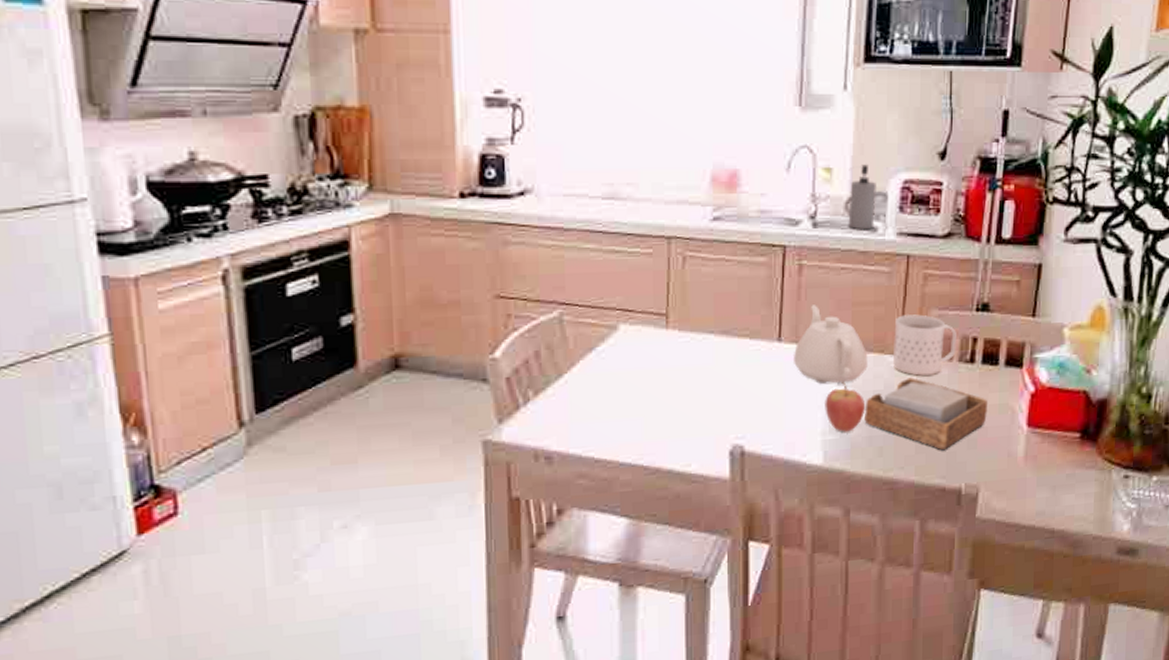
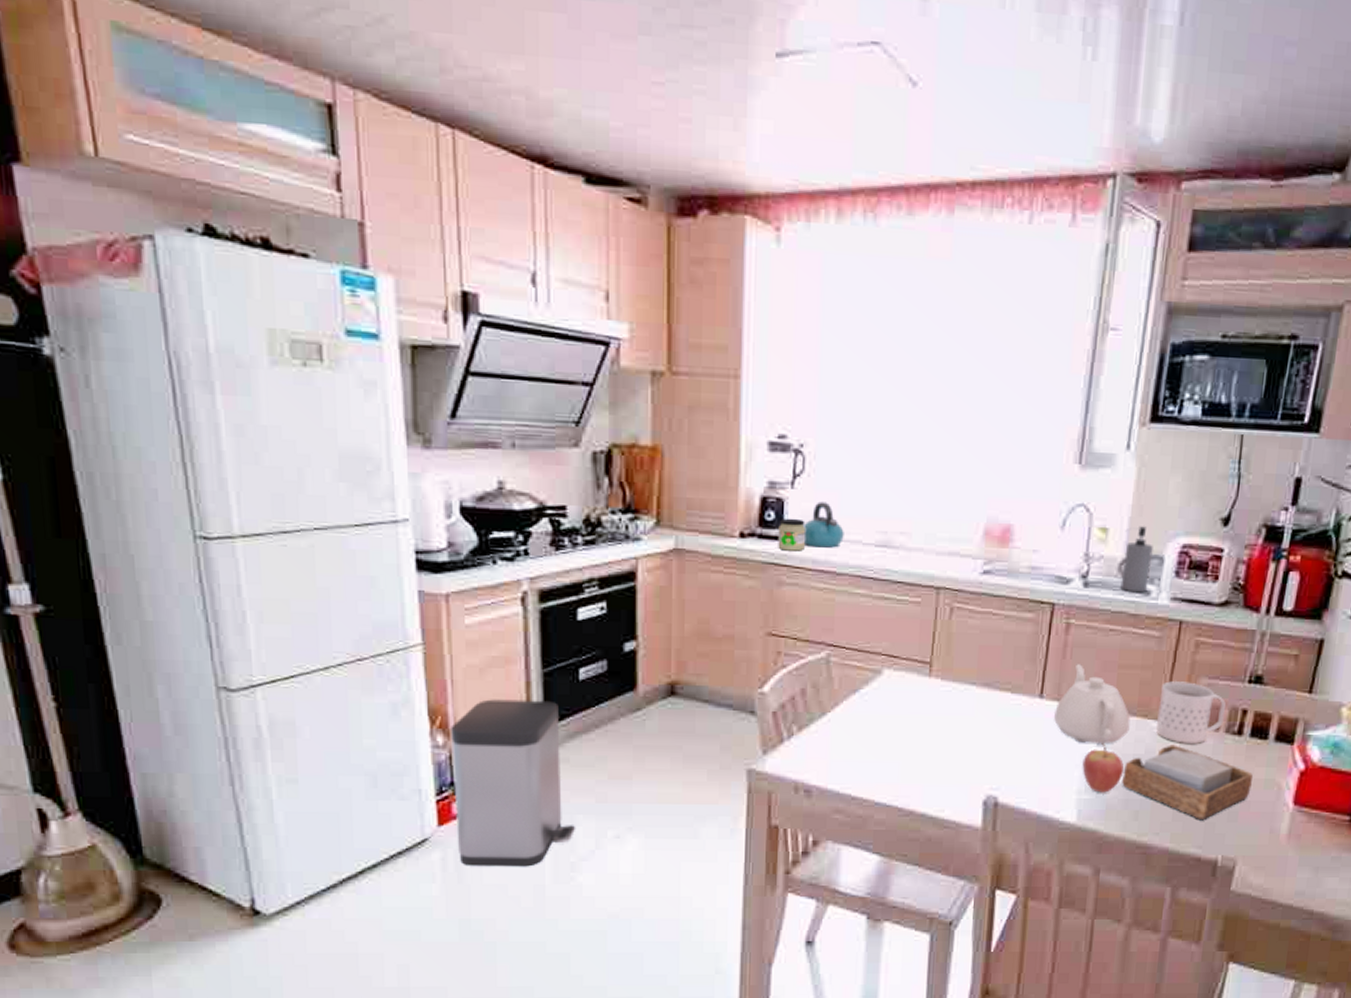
pedal bin: none [146,385,298,576] -> present [449,699,576,867]
jar: none [500,175,529,209] -> present [778,518,805,551]
kettle: none [525,156,569,204] -> present [802,501,844,548]

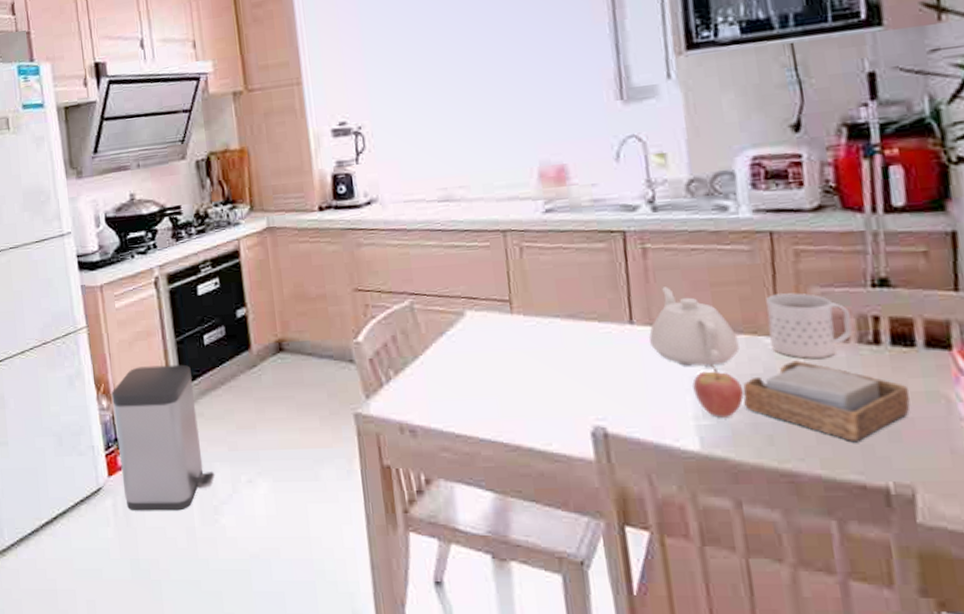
jar: present [778,518,805,551] -> none [350,188,376,217]
kettle: present [802,501,844,548] -> none [370,170,409,211]
soap dispenser: present [1120,526,1153,593] -> none [685,145,724,211]

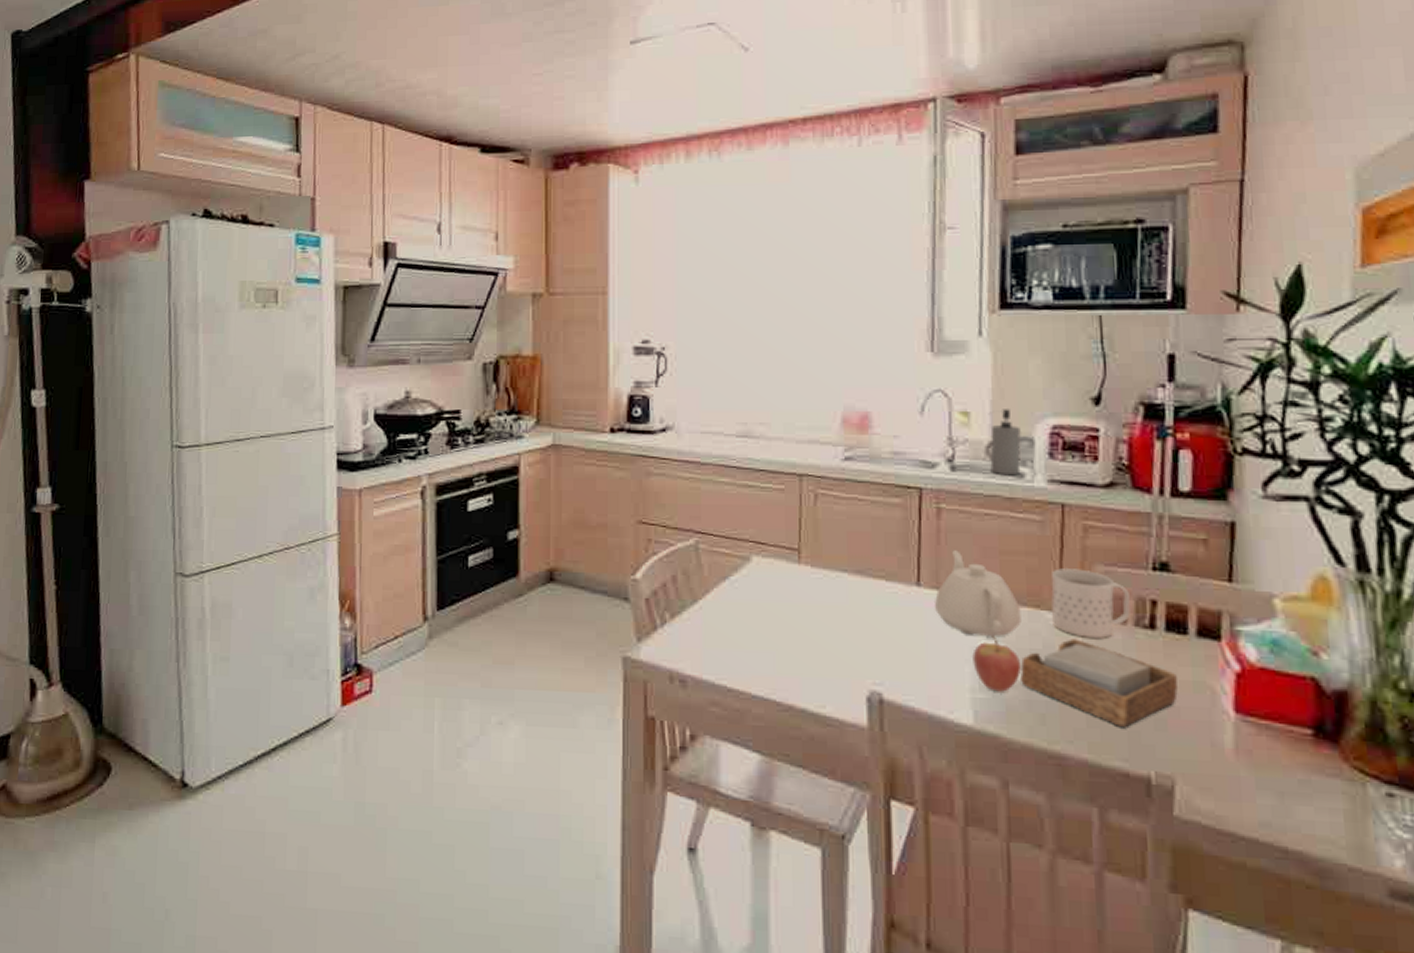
pedal bin: present [111,364,215,511] -> none [356,584,463,751]
soap dispenser: none [685,145,724,211] -> present [988,409,1021,476]

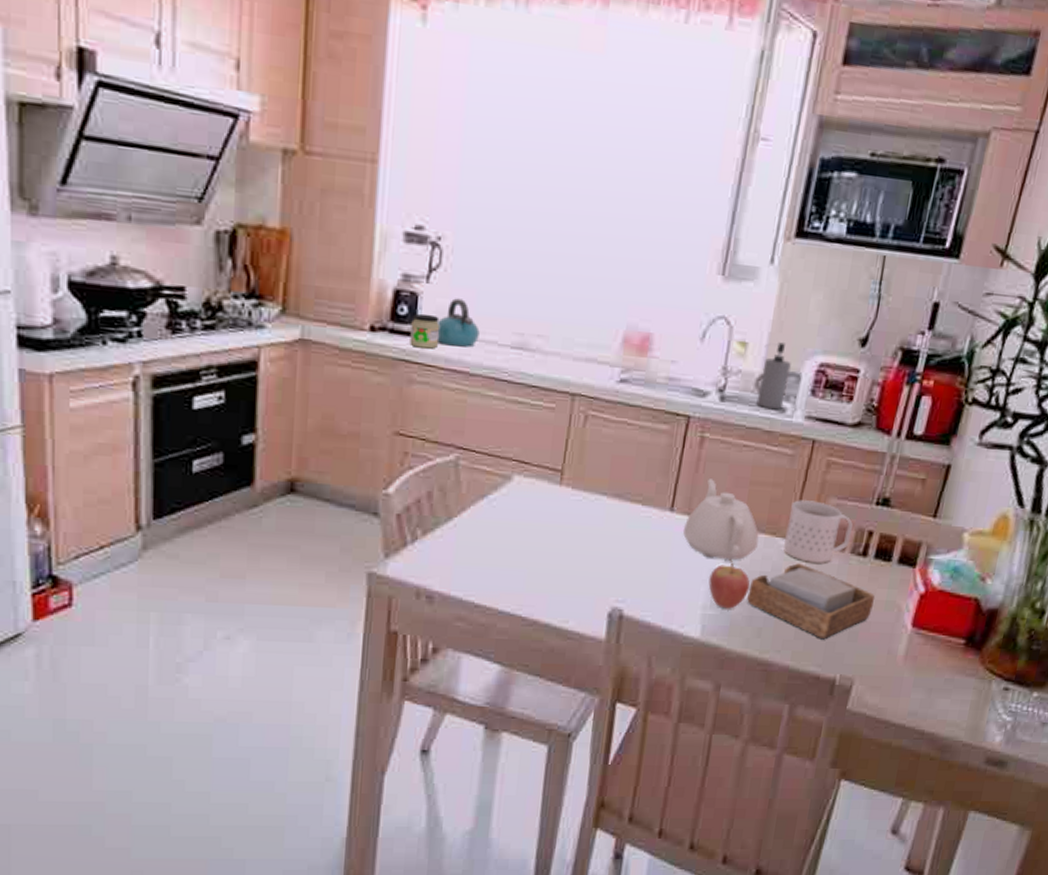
jar: none [645,413,670,444] -> present [410,313,440,349]
kettle: none [667,397,706,440] -> present [436,298,480,347]

